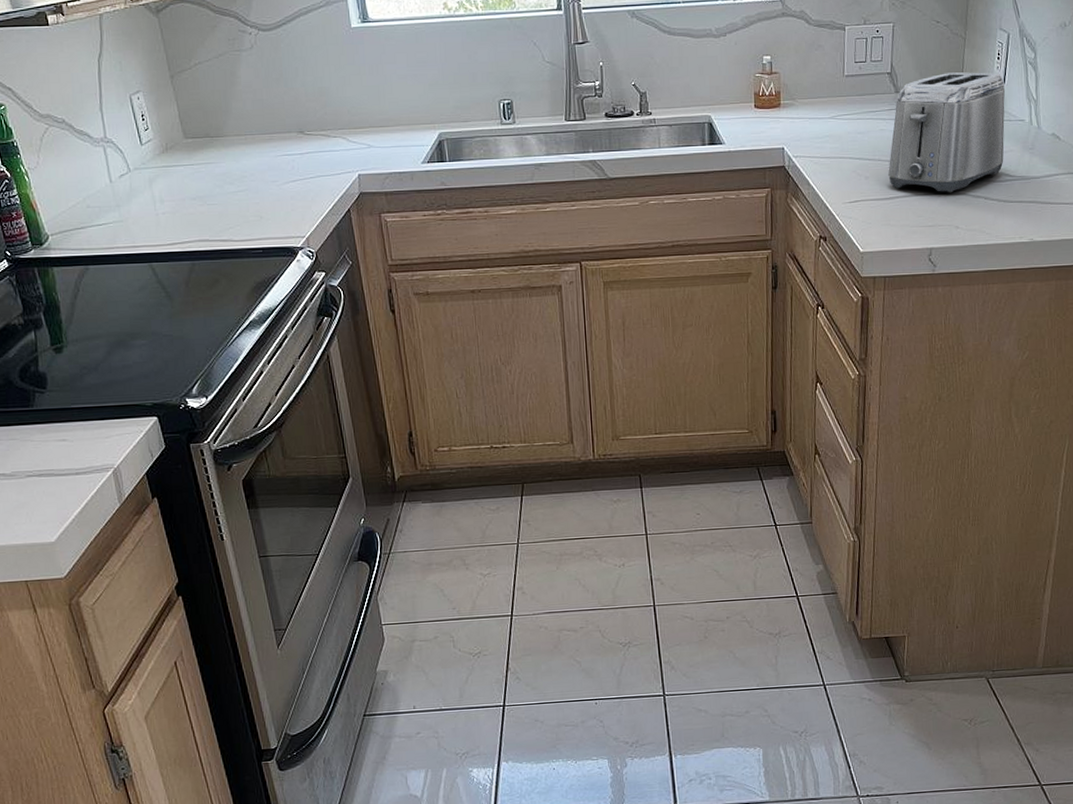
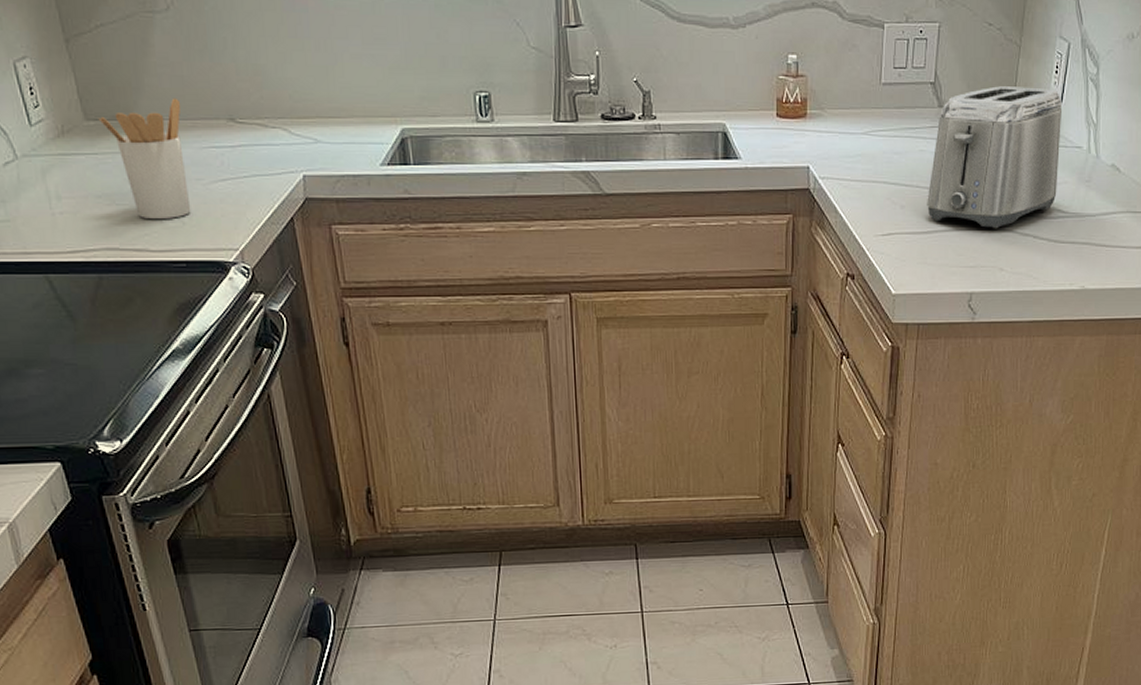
utensil holder: none [195,117,267,216] -> present [98,97,191,220]

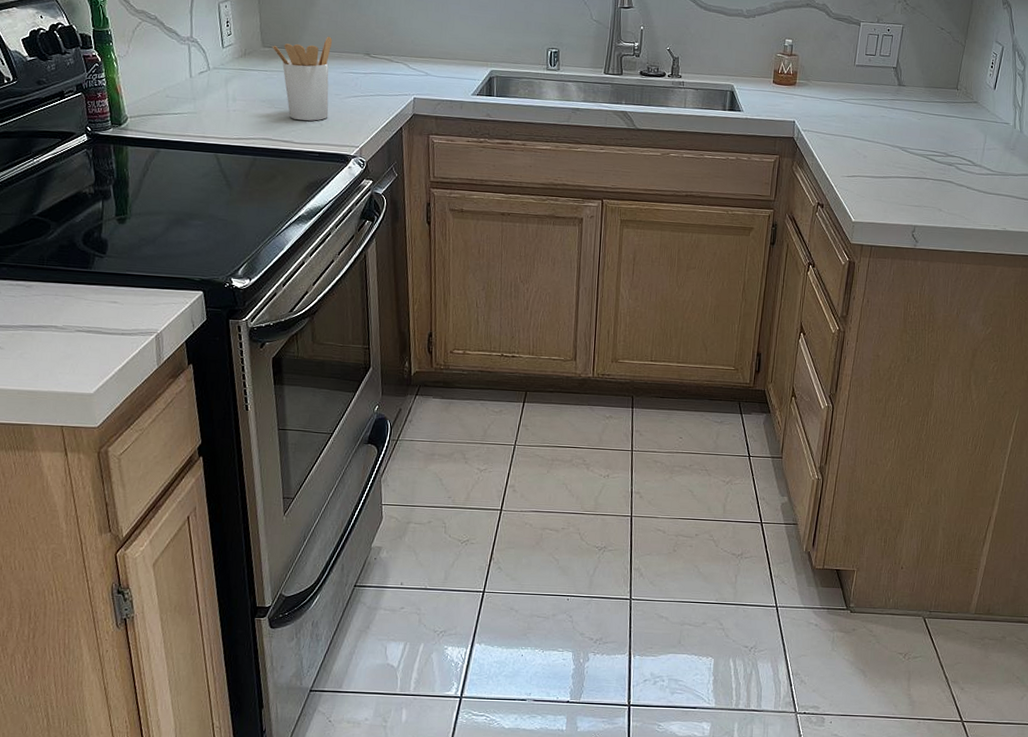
toaster: present [927,86,1061,229] -> none [884,74,995,179]

